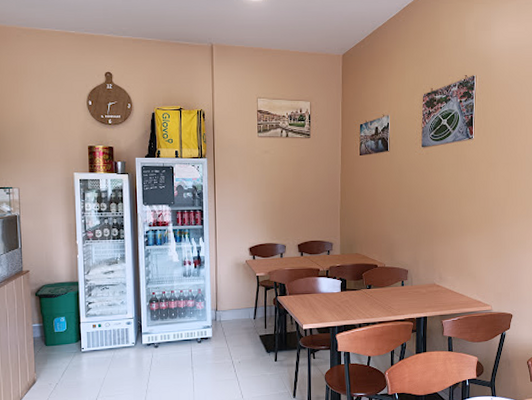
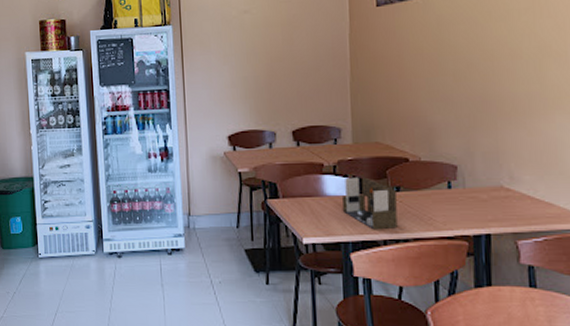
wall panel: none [331,279,369,317] -> present [342,177,398,230]

